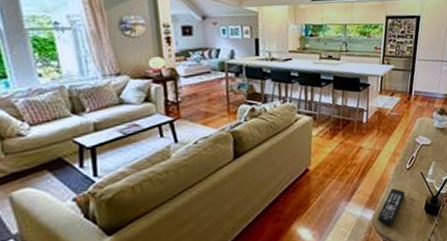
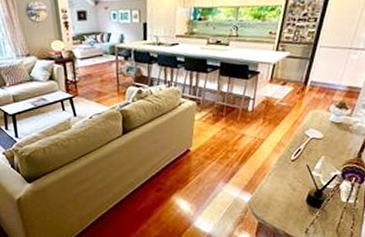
remote control: present [377,188,405,226] -> none [254,176,286,210]

